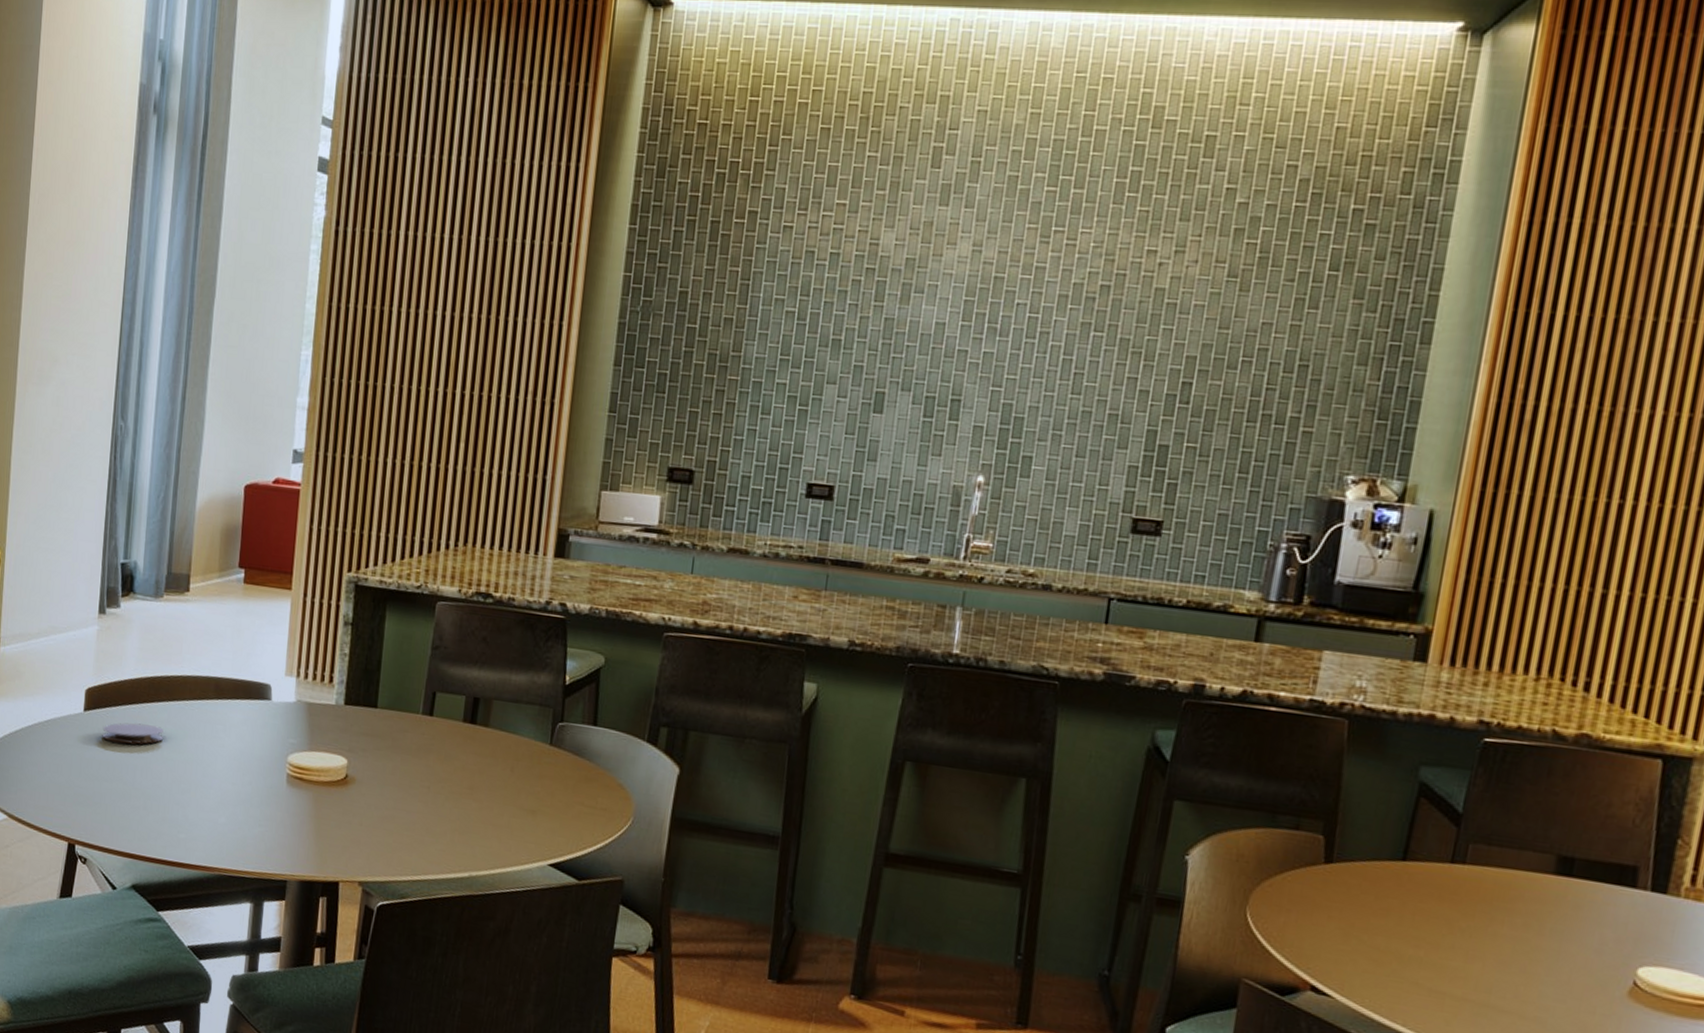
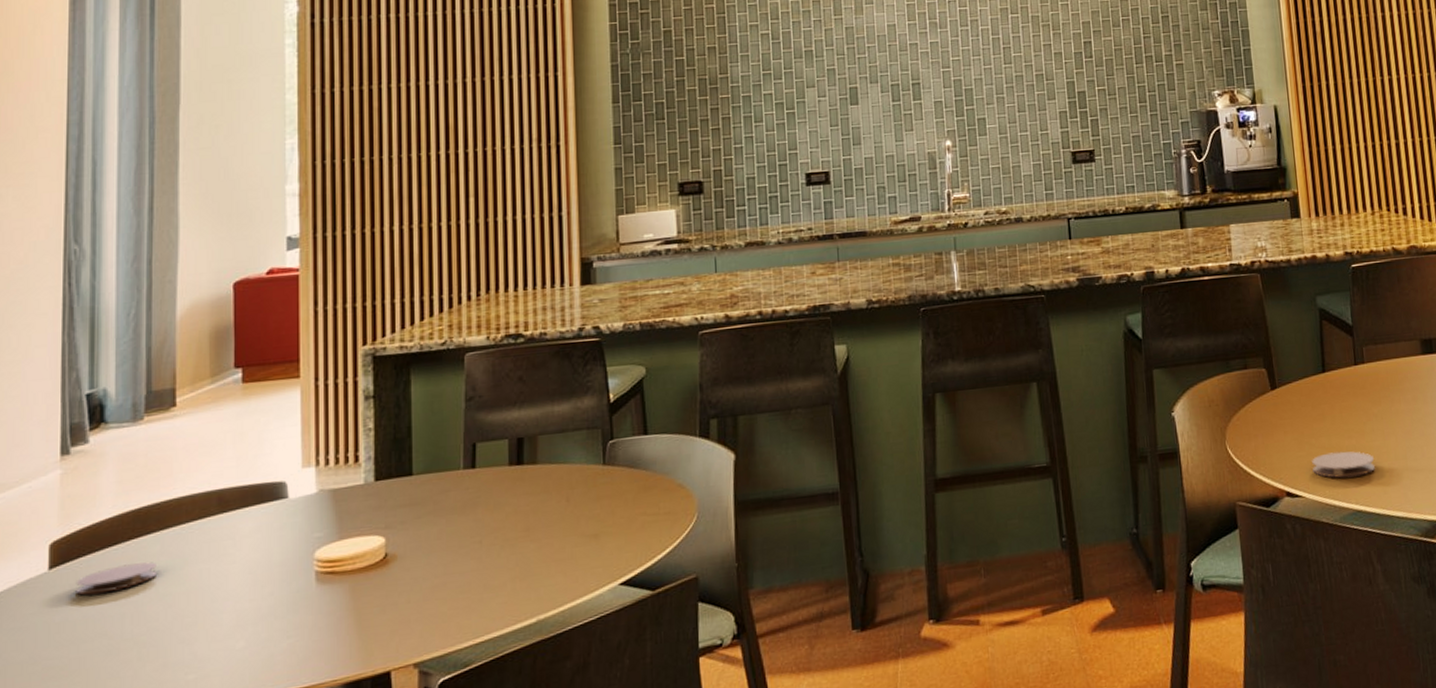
coaster: none [1354,956,1444,996] -> present [1312,451,1376,478]

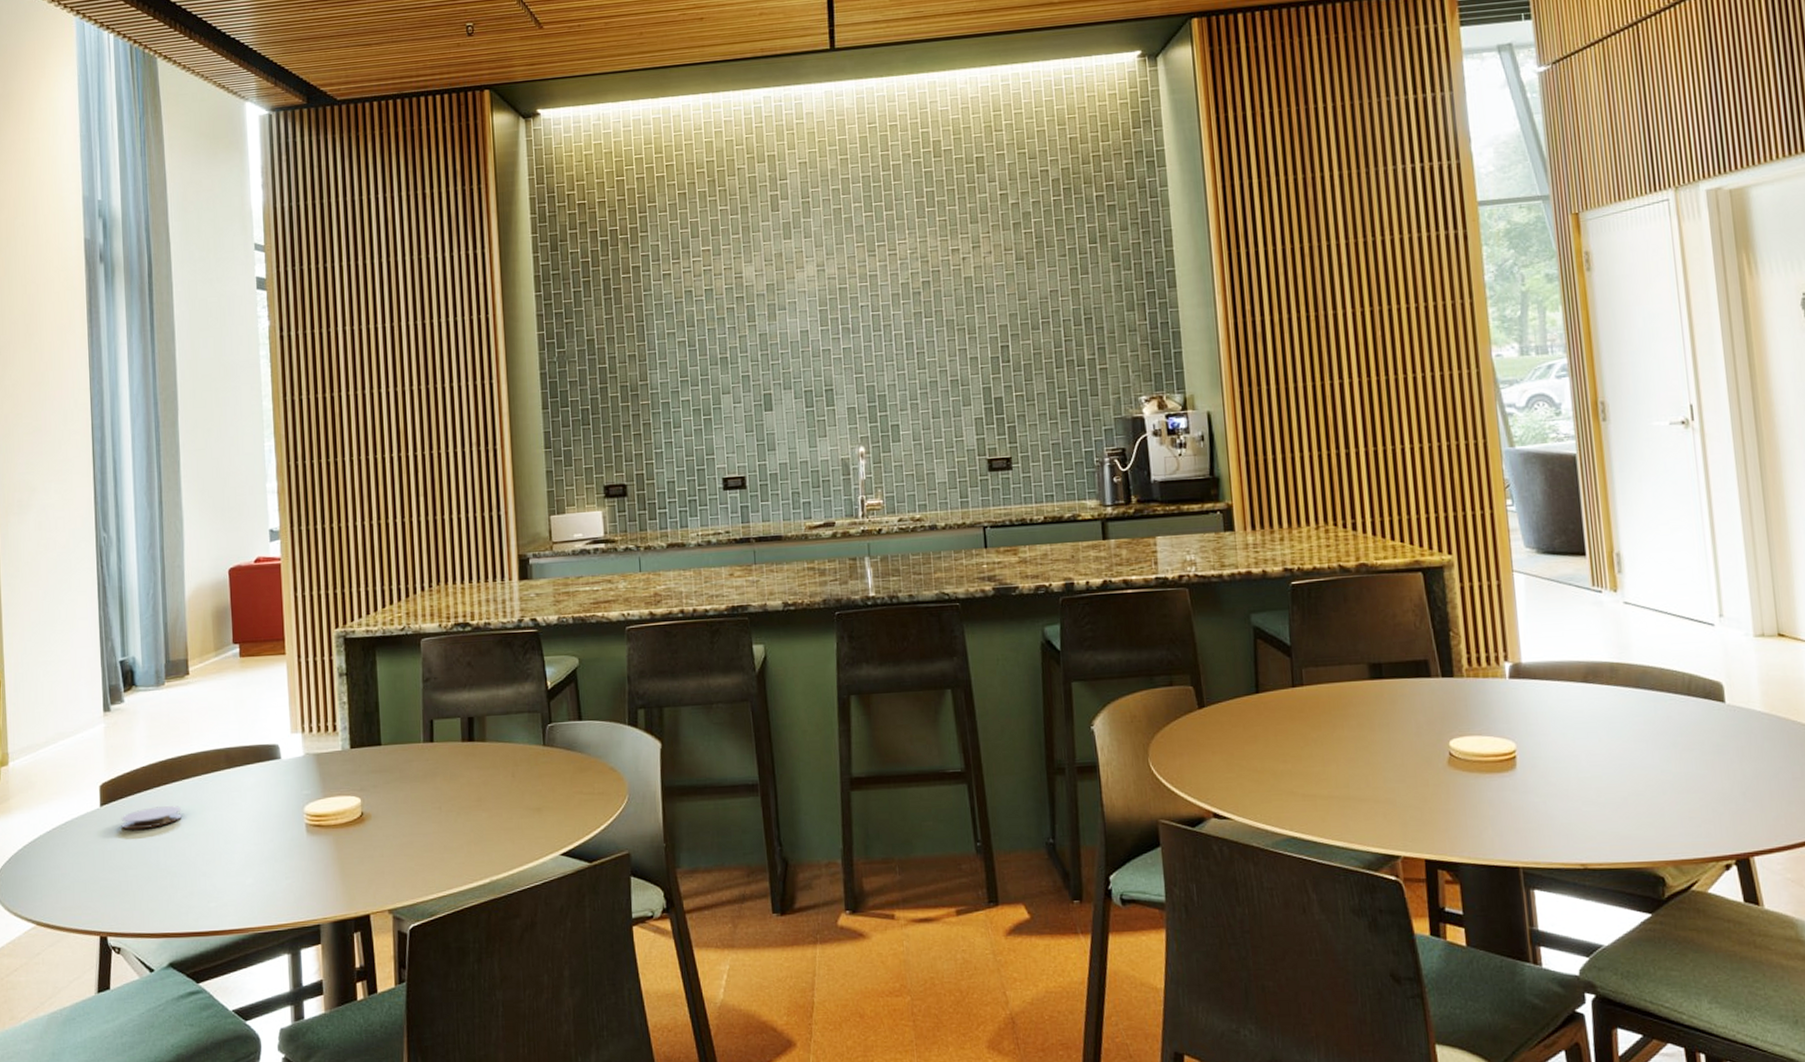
coaster: present [1312,451,1376,478] -> none [1242,775,1313,803]

